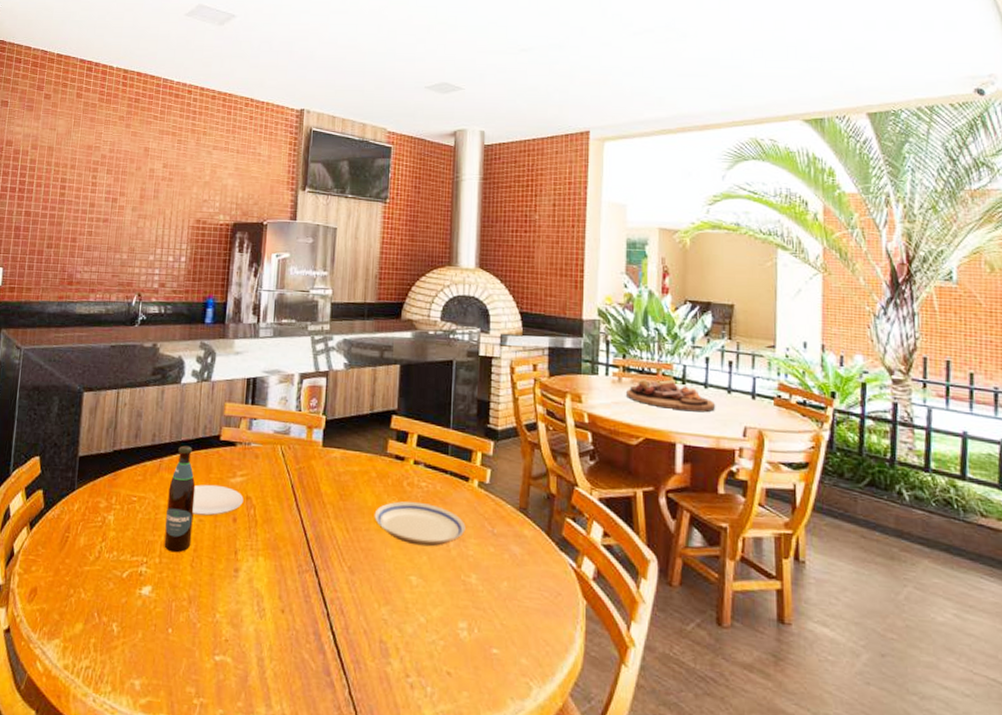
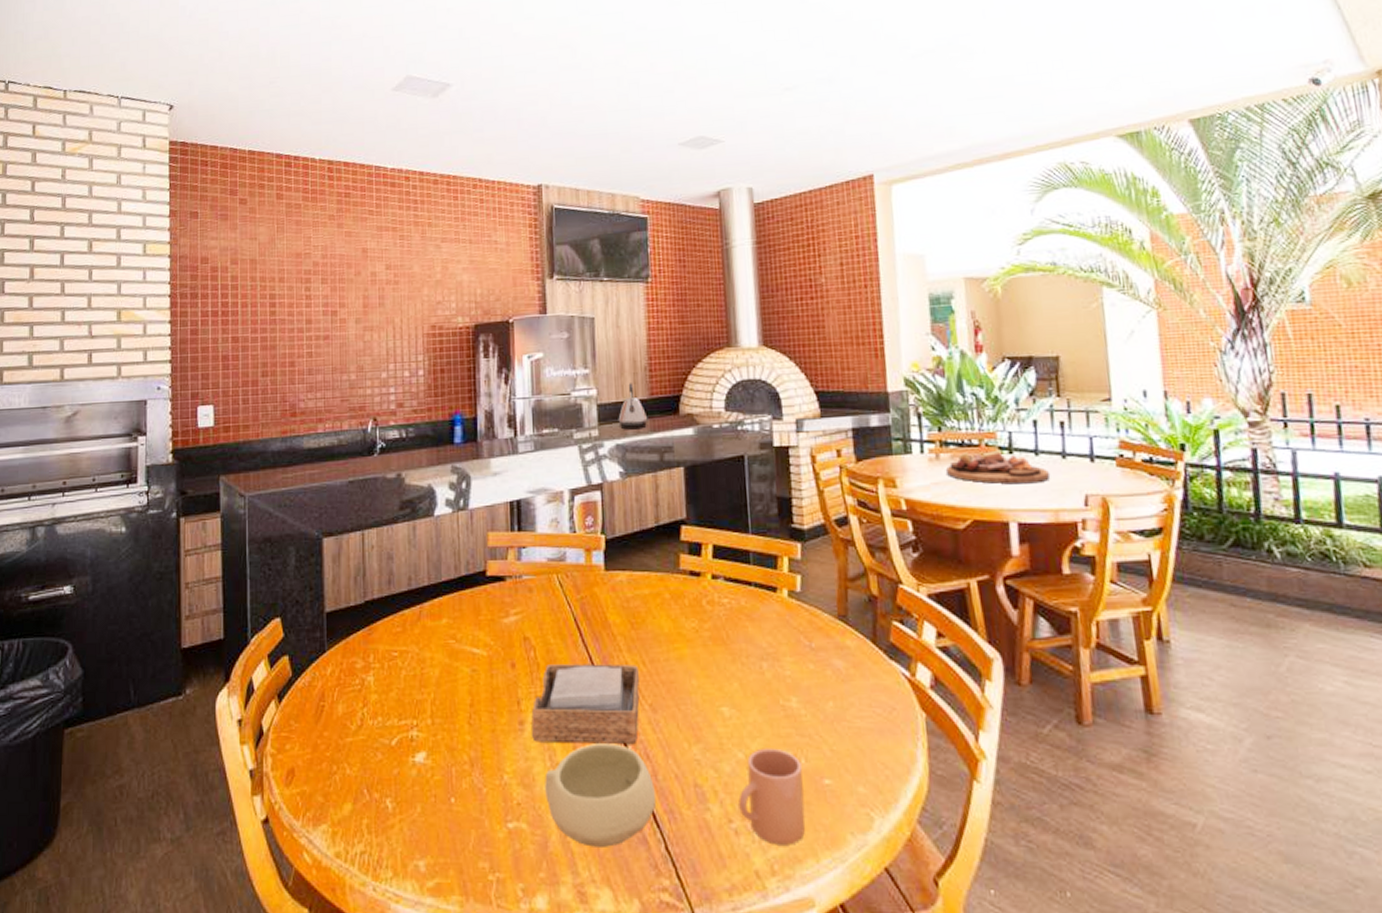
bottle: present [164,445,196,553] -> none [433,586,466,711]
plate: present [192,484,244,517] -> none [462,627,521,666]
napkin holder: none [244,522,343,600] -> present [531,663,640,745]
bowl: none [250,595,346,687] -> present [545,743,657,847]
kettle: none [348,288,374,328] -> present [618,383,648,430]
plate: present [374,501,466,547] -> none [672,621,779,672]
cup: none [416,616,474,703] -> present [738,748,806,845]

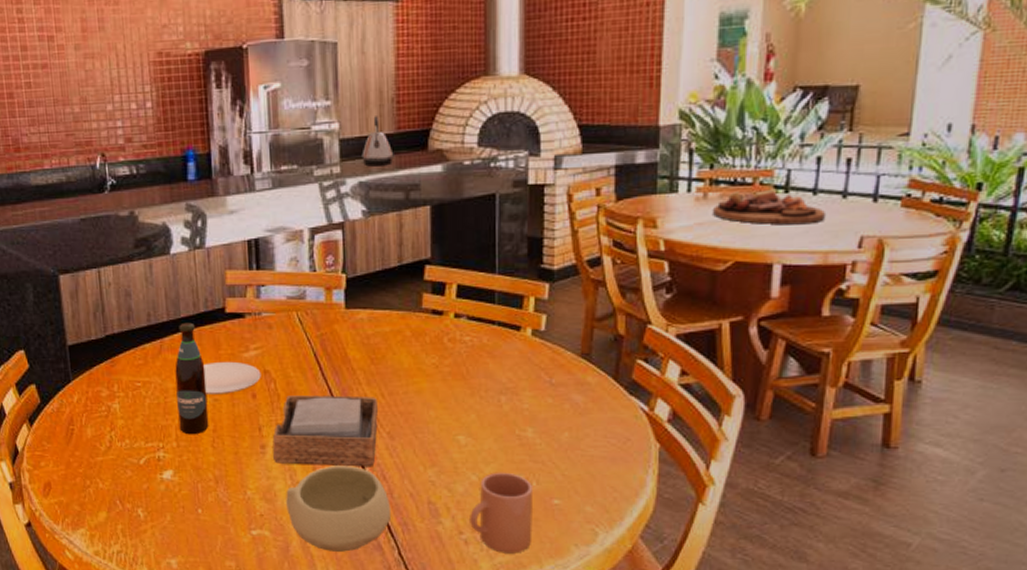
bottle: none [433,586,466,711] -> present [175,322,209,435]
plate: none [462,627,521,666] -> present [203,361,261,396]

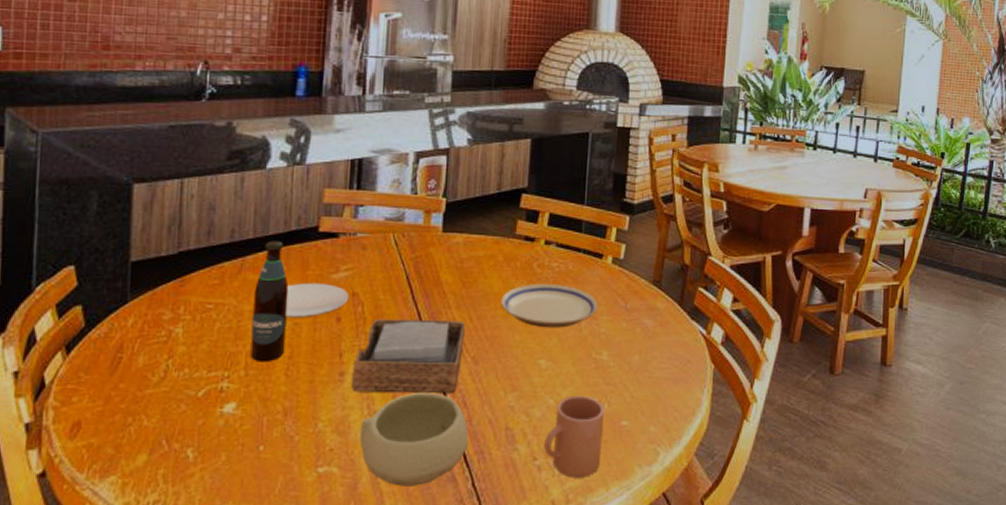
kettle: present [362,116,394,167] -> none [472,53,502,100]
plate: none [412,358,519,404] -> present [500,283,598,328]
food platter: present [712,190,827,225] -> none [760,146,843,177]

